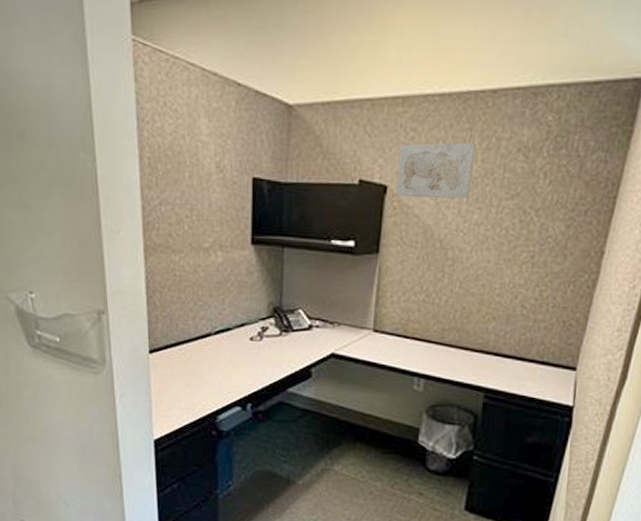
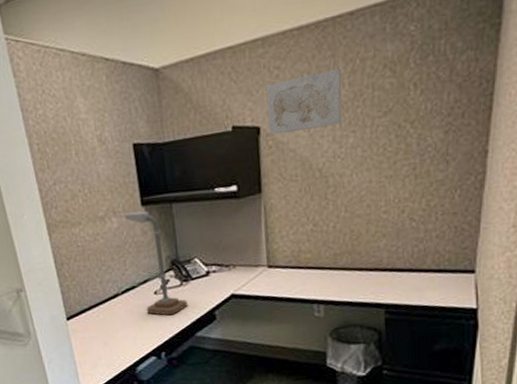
desk lamp: none [231,249,284,366] -> present [124,211,188,316]

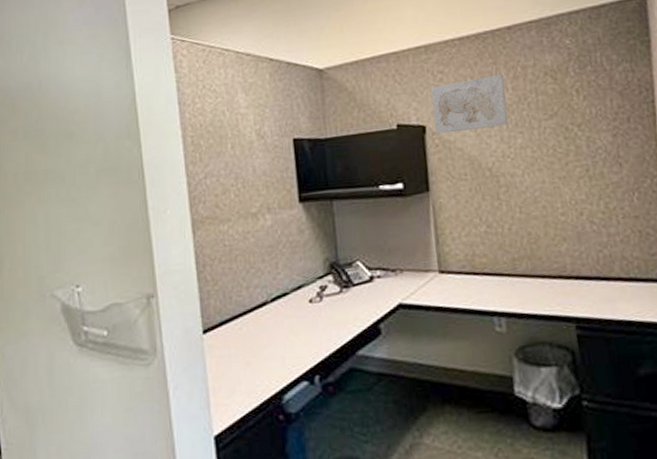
desk lamp: present [124,211,188,316] -> none [279,208,348,329]

